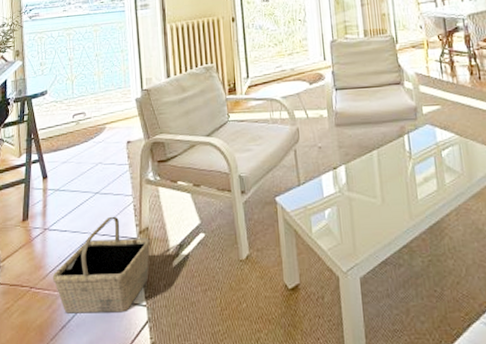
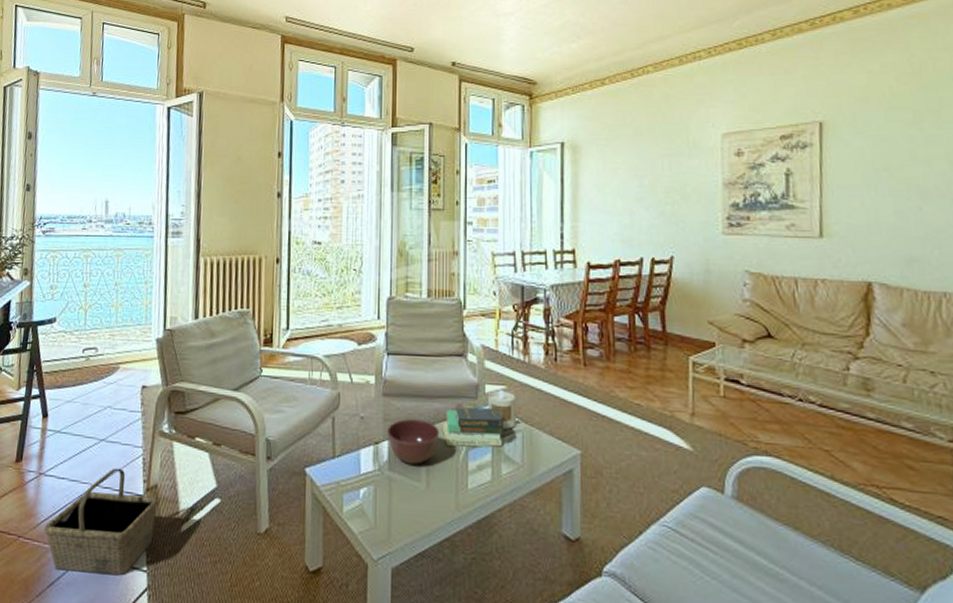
bowl: none [343,143,389,184] -> present [387,419,440,465]
books: none [390,125,444,163] -> present [443,407,505,447]
candle: none [425,110,453,144] -> present [487,390,516,430]

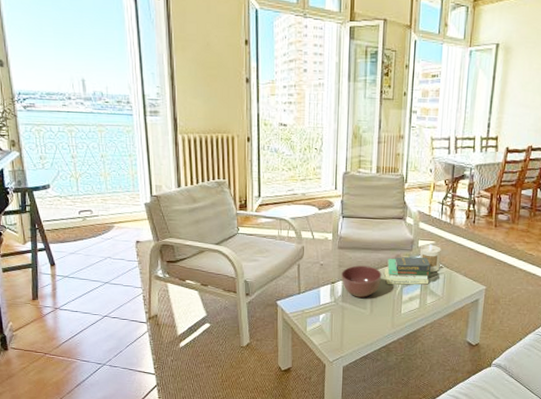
basket: present [43,468,159,576] -> none [65,303,160,378]

